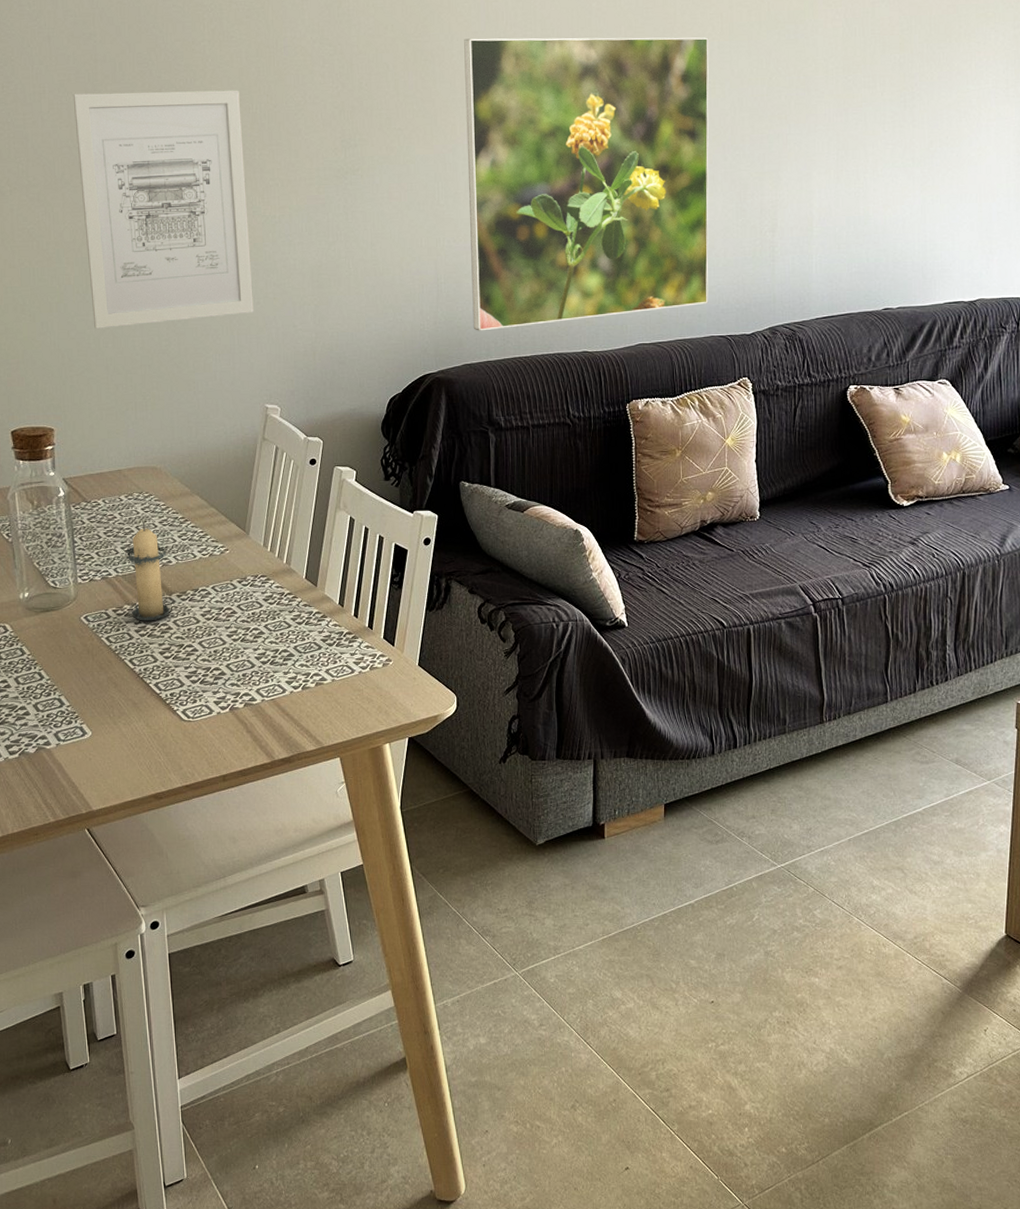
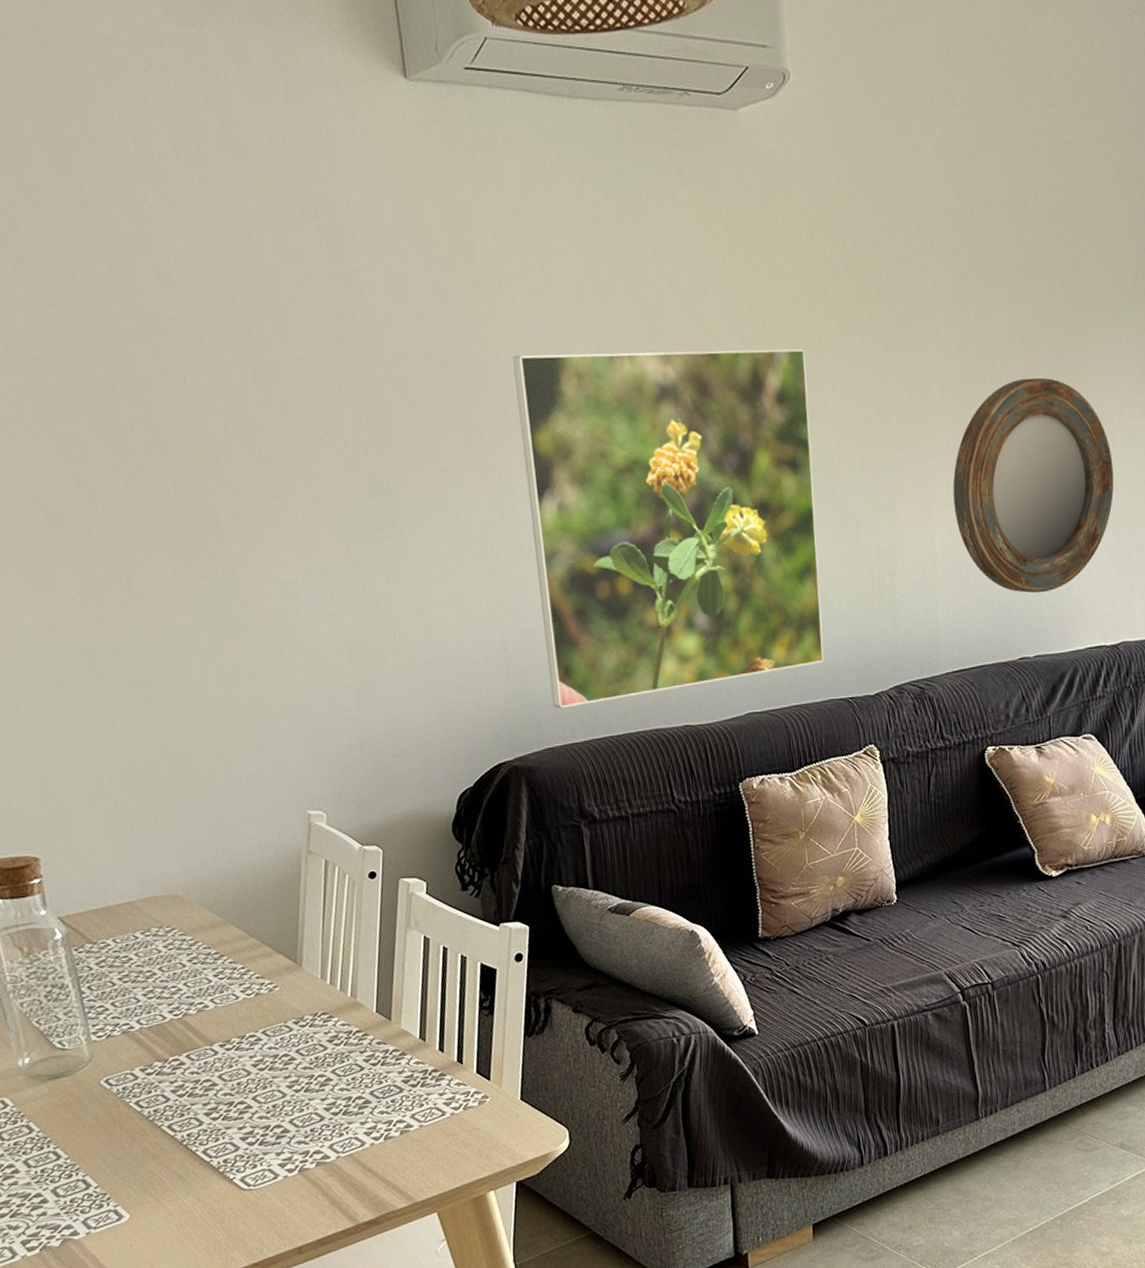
wall art: present [73,90,254,329] -> none [15,426,281,731]
candle: present [125,522,171,621] -> none [148,962,213,1079]
home mirror: none [831,65,978,252] -> present [952,377,1114,594]

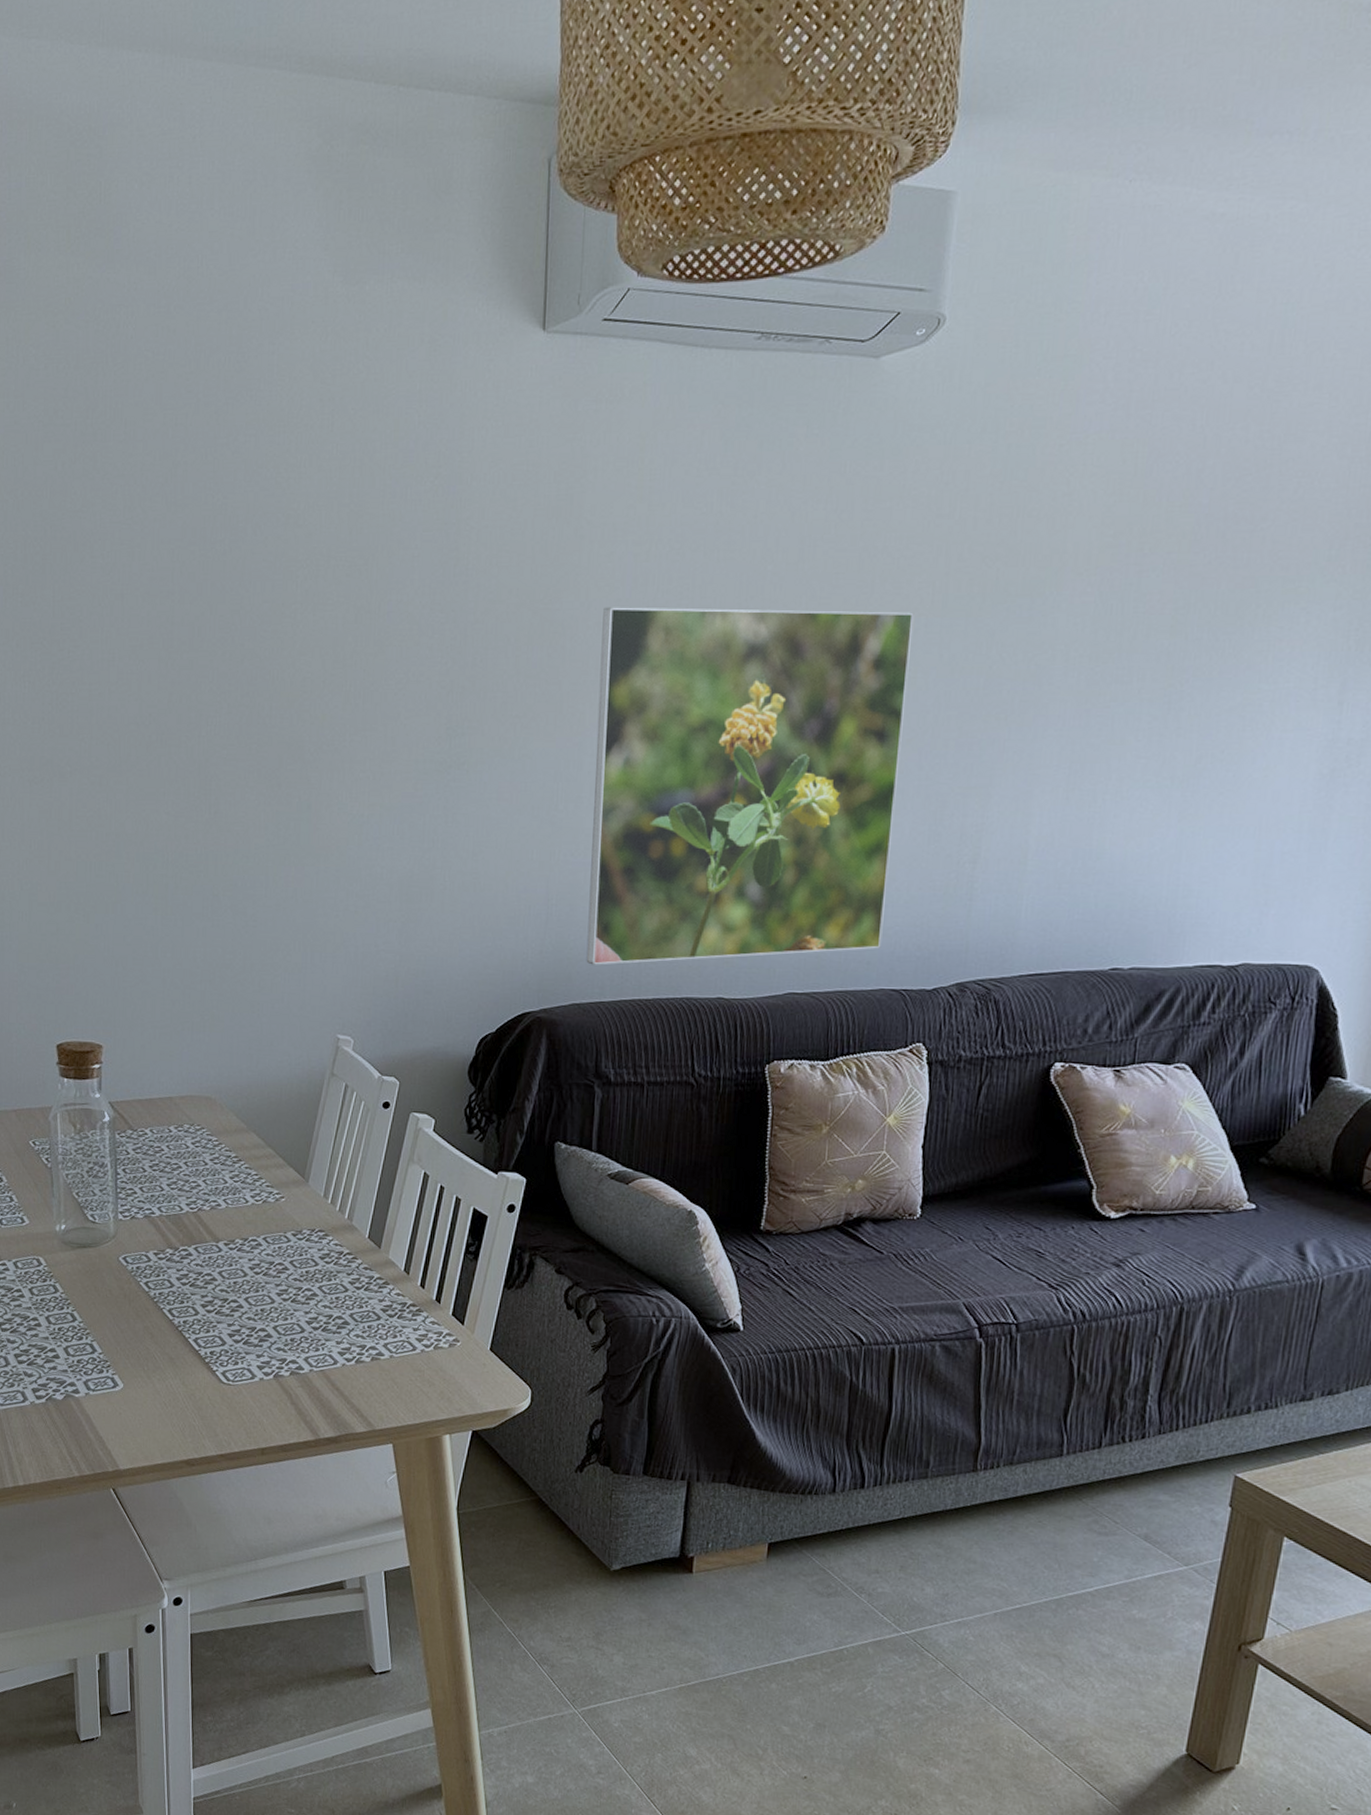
home mirror: present [952,377,1114,594] -> none [1058,656,1266,898]

